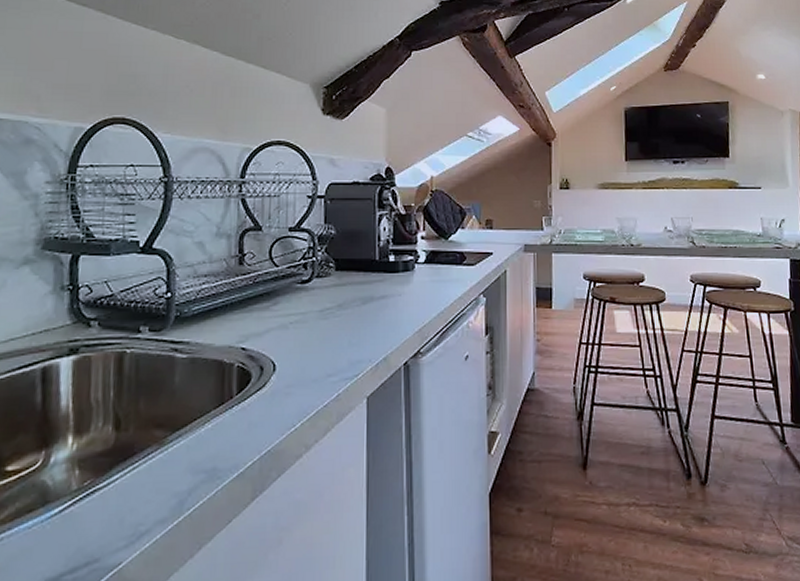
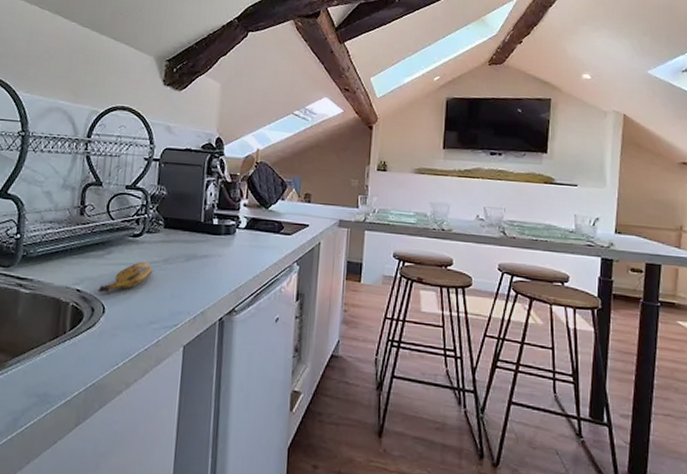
banana: none [264,309,326,349] -> present [97,261,153,293]

